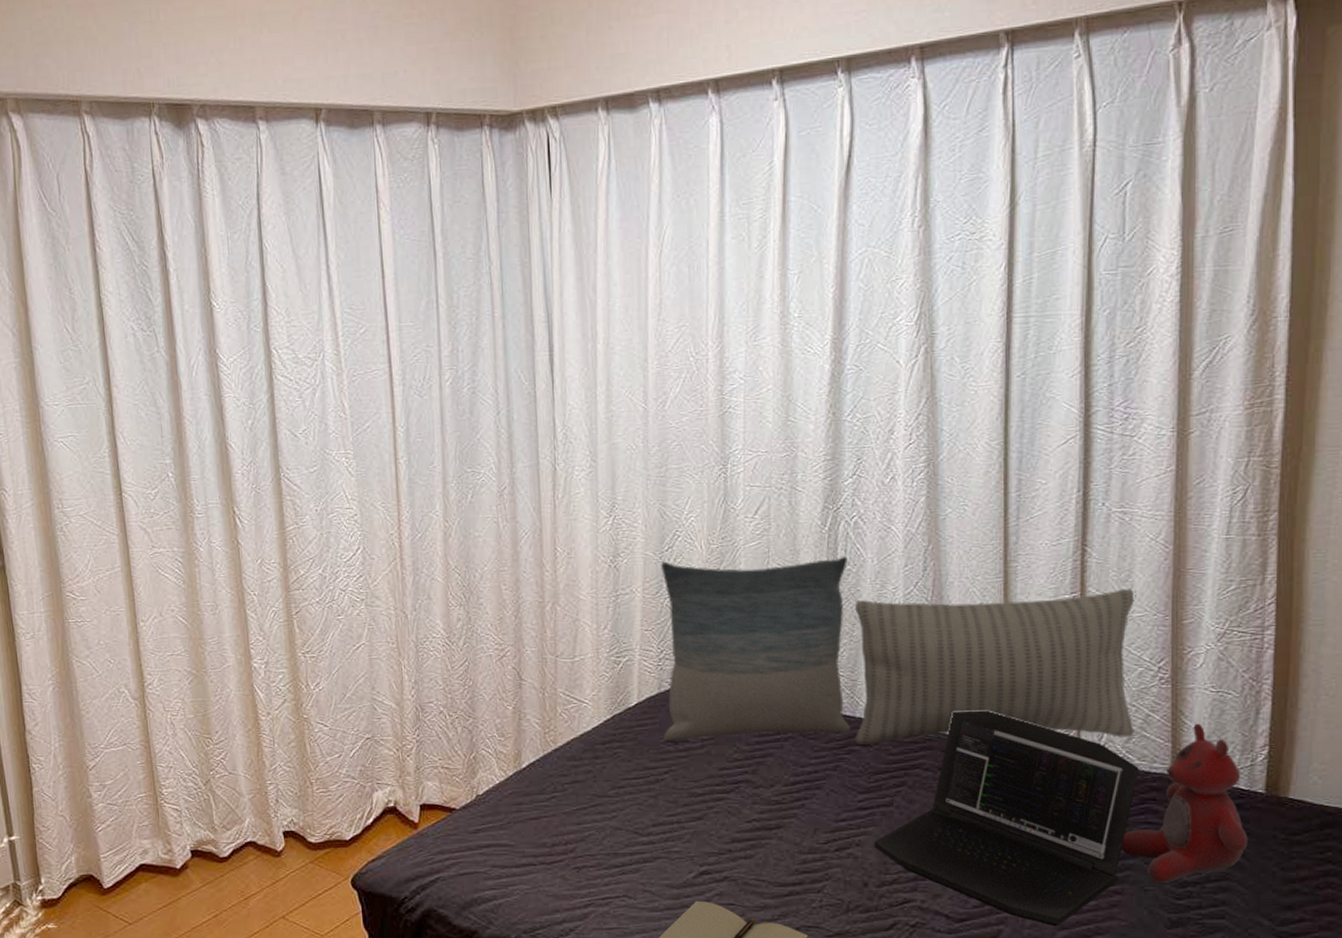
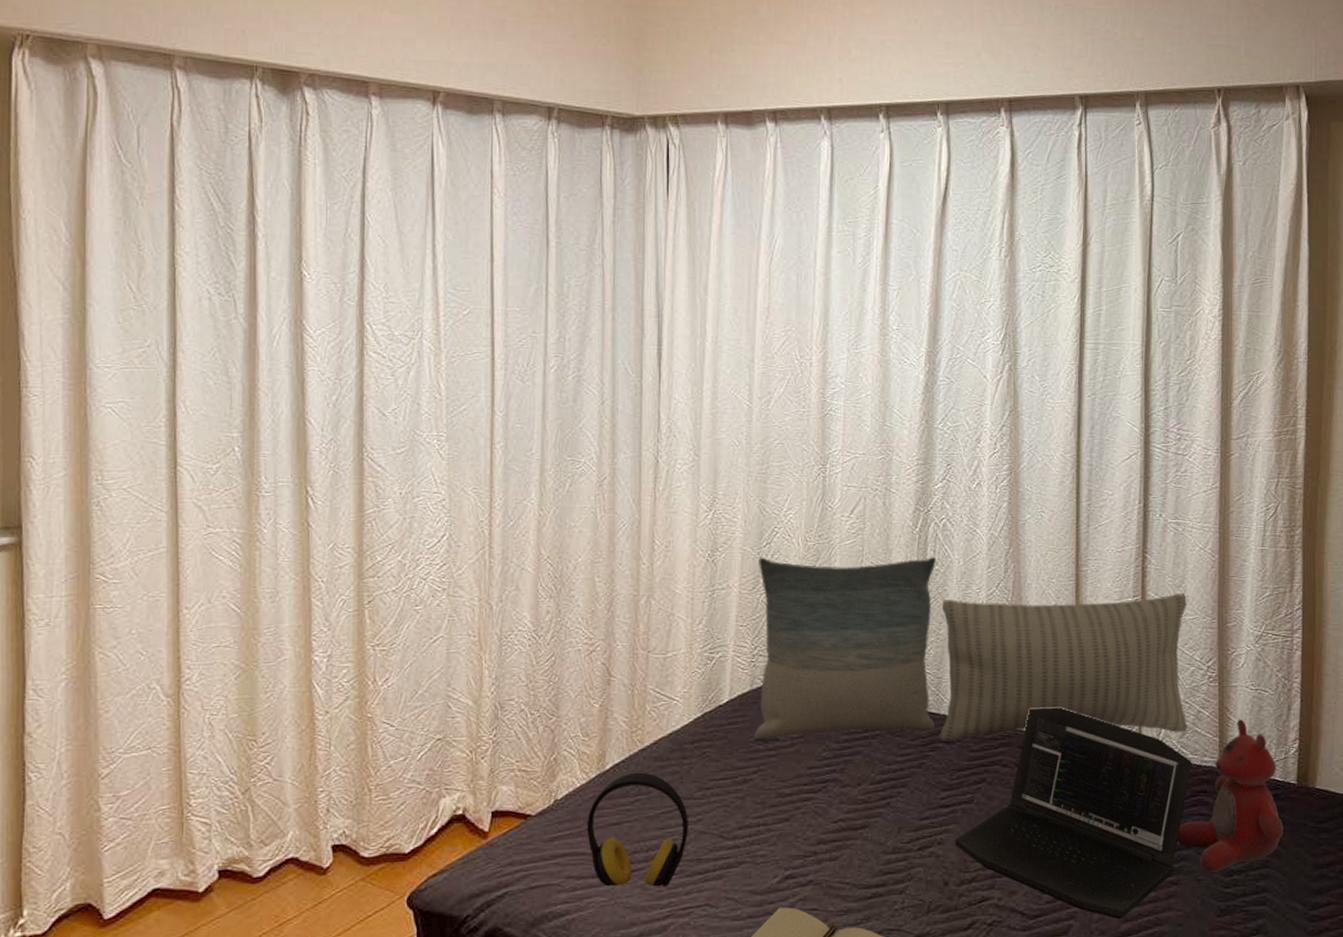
headphones: none [507,771,604,878] -> present [587,772,688,887]

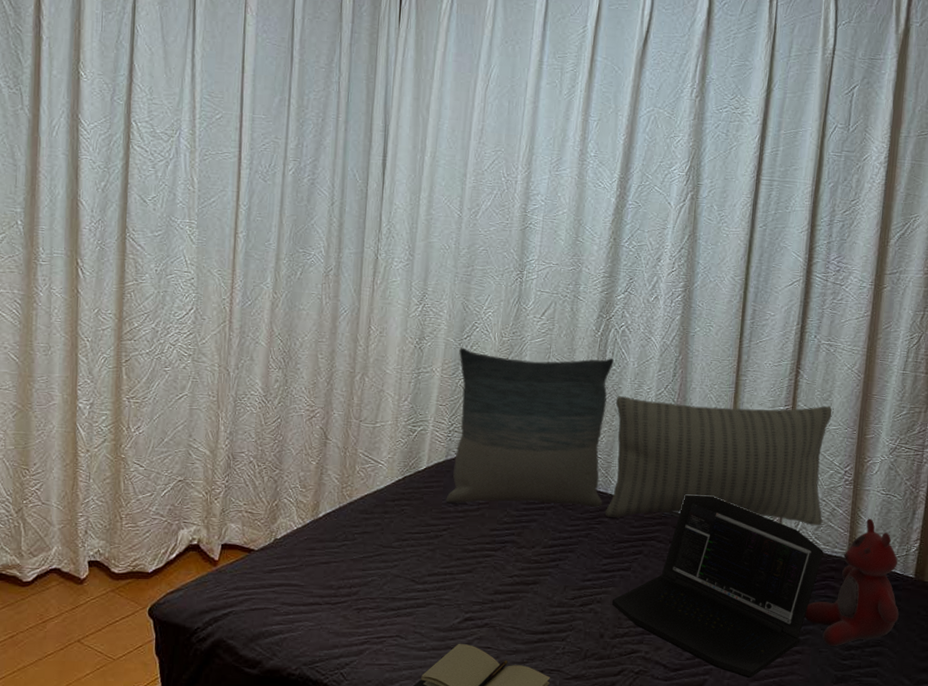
headphones: present [587,772,688,887] -> none [300,521,386,618]

